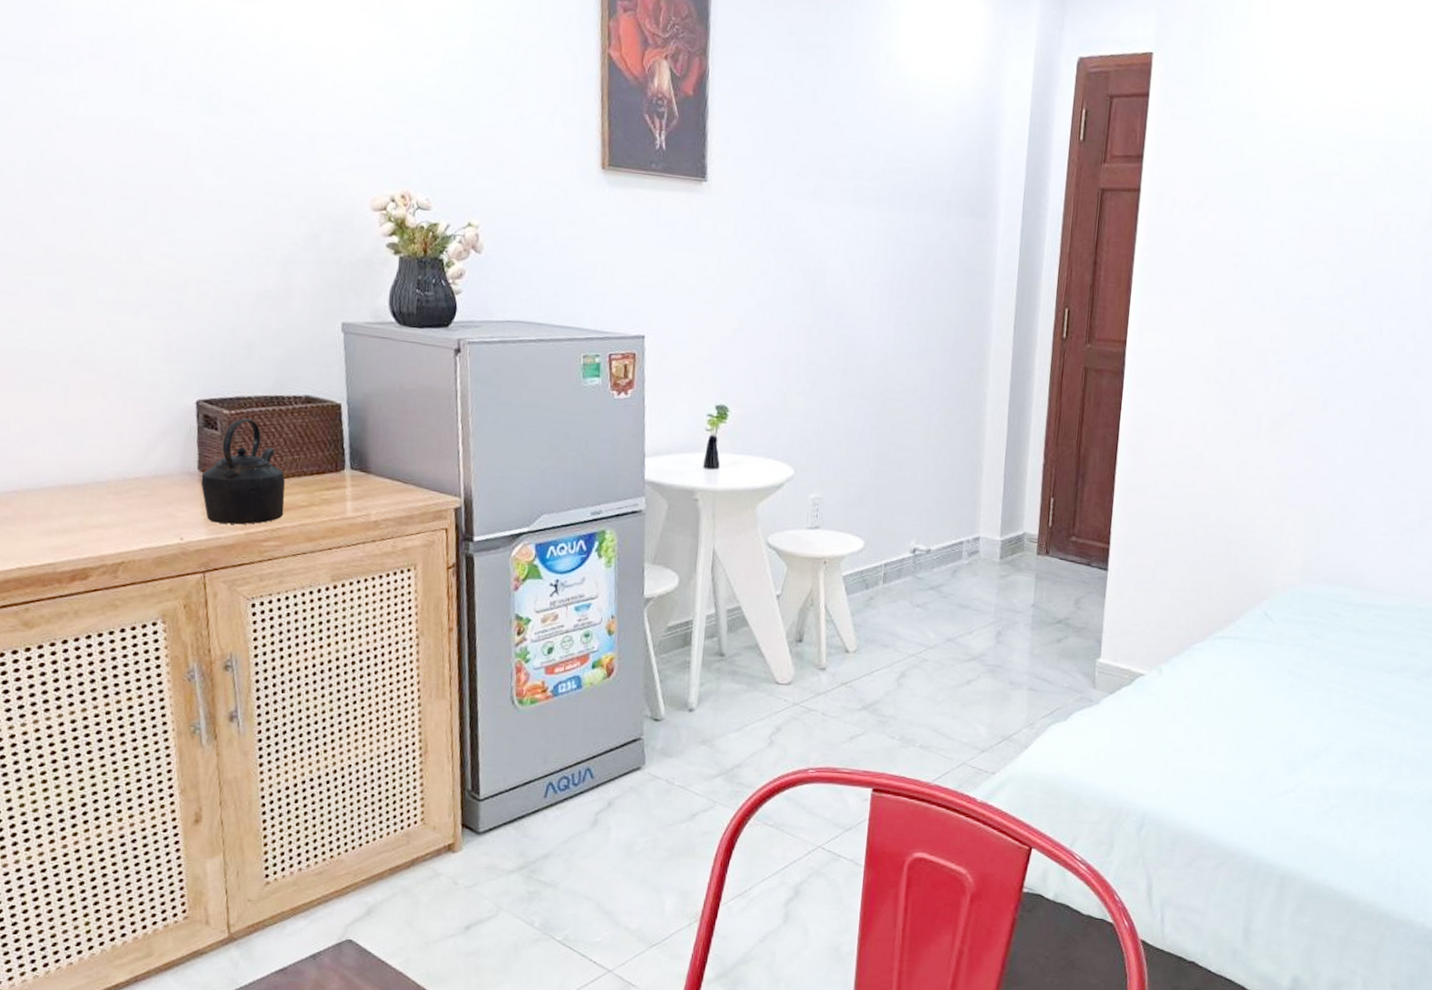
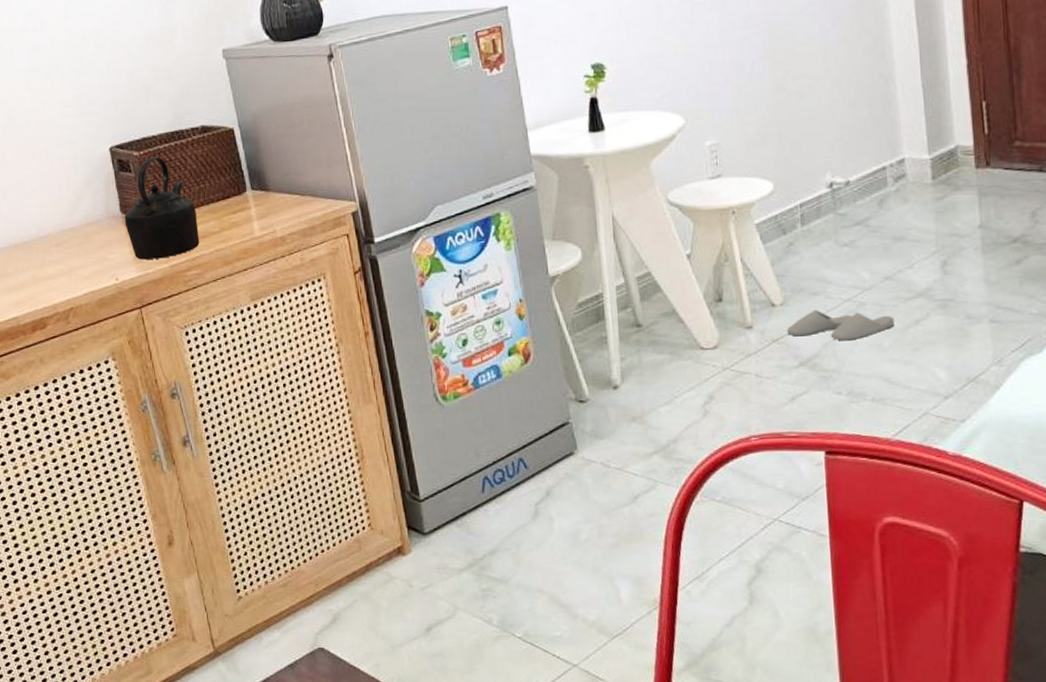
slippers: none [856,660,950,692] -> present [787,309,895,341]

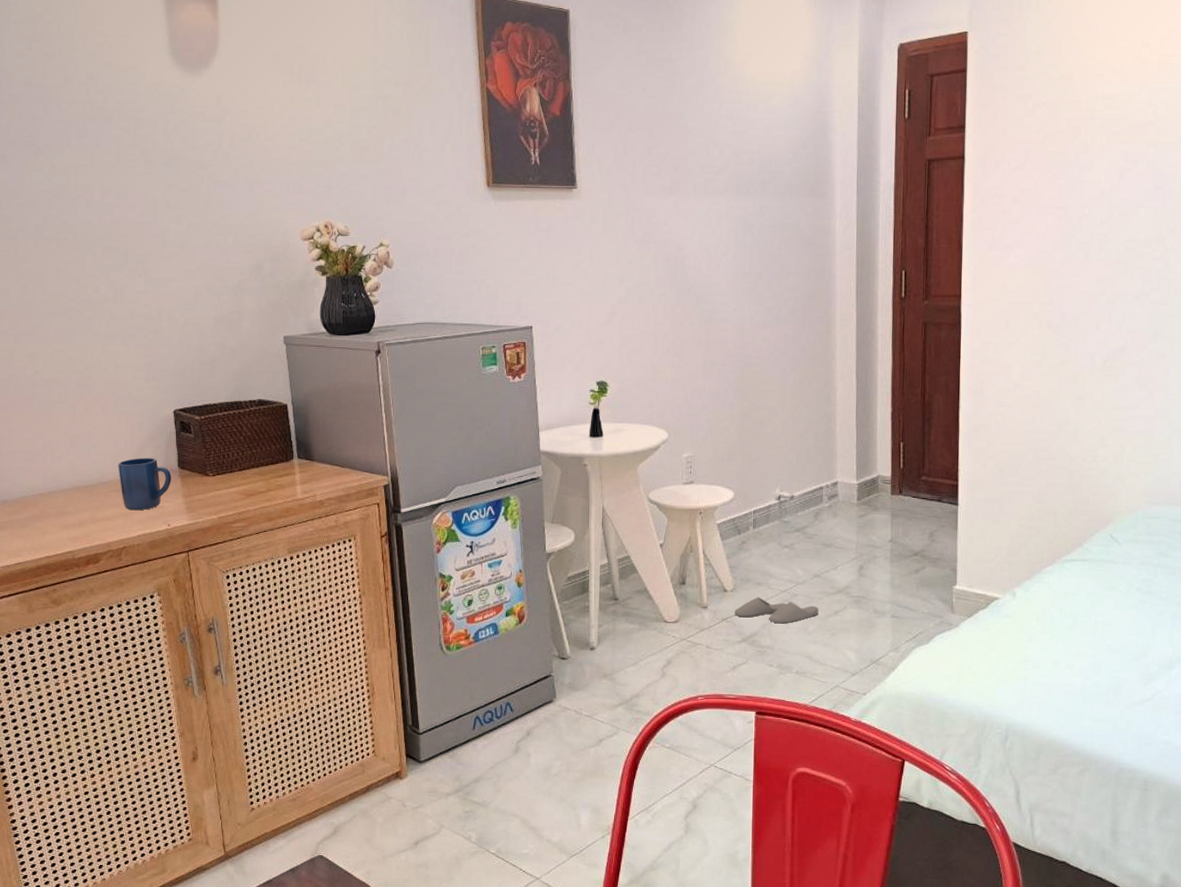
mug: none [55,204,115,266] -> present [118,458,171,511]
kettle: present [124,156,200,260] -> none [181,422,247,510]

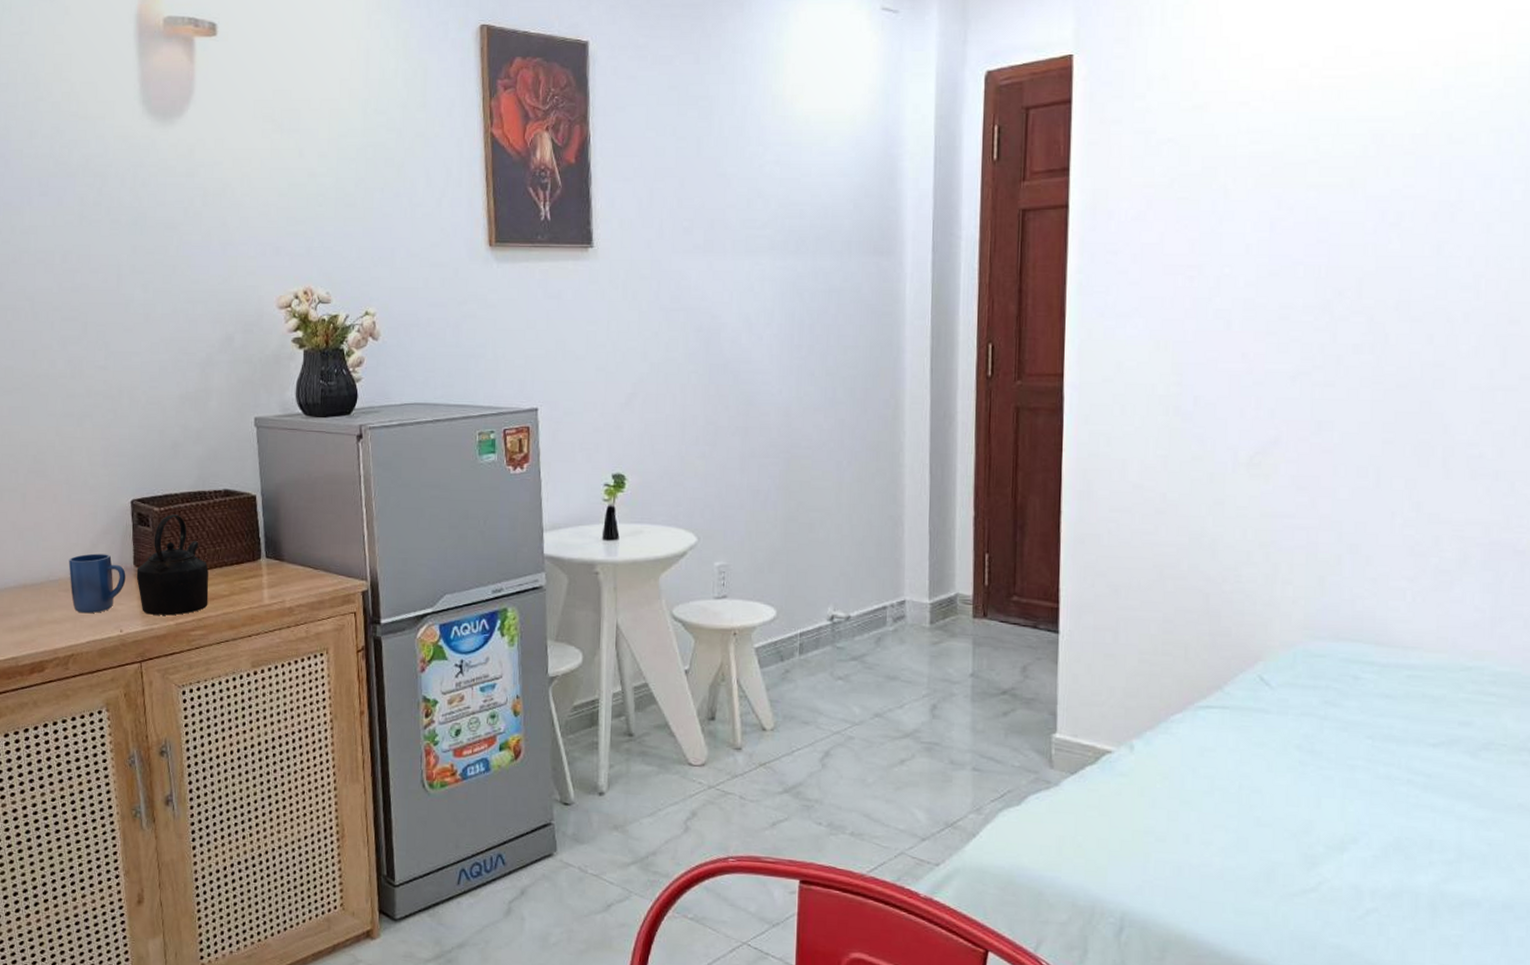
kettle: none [181,422,247,510] -> present [136,514,209,616]
slippers: present [734,596,819,624] -> none [775,738,880,773]

